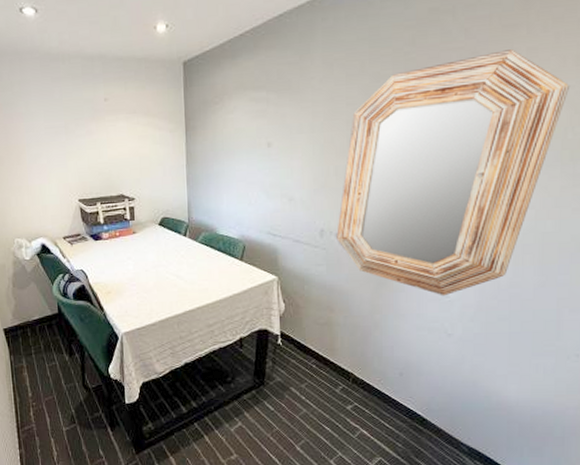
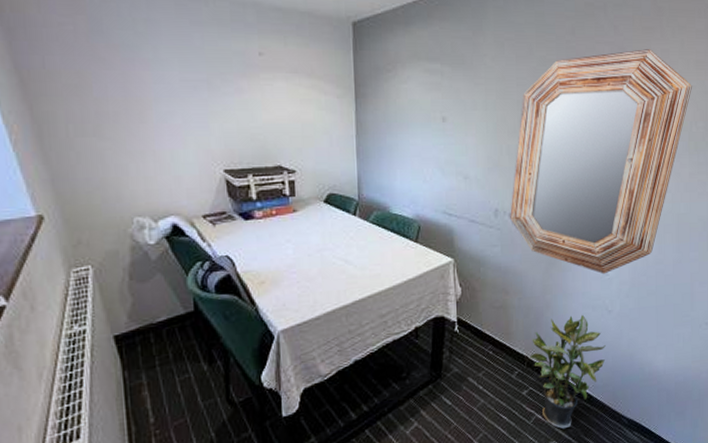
potted plant: none [355,336,443,448] -> present [530,314,606,430]

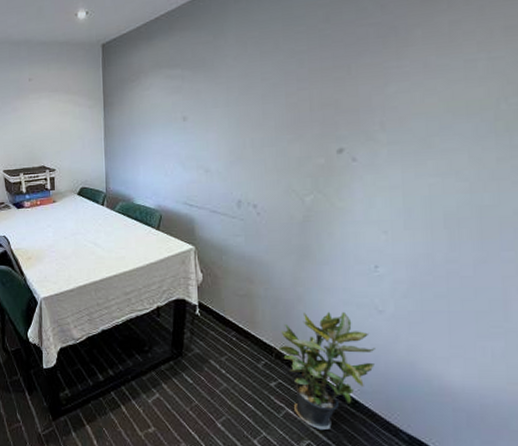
home mirror: present [510,49,693,275] -> none [254,23,500,271]

